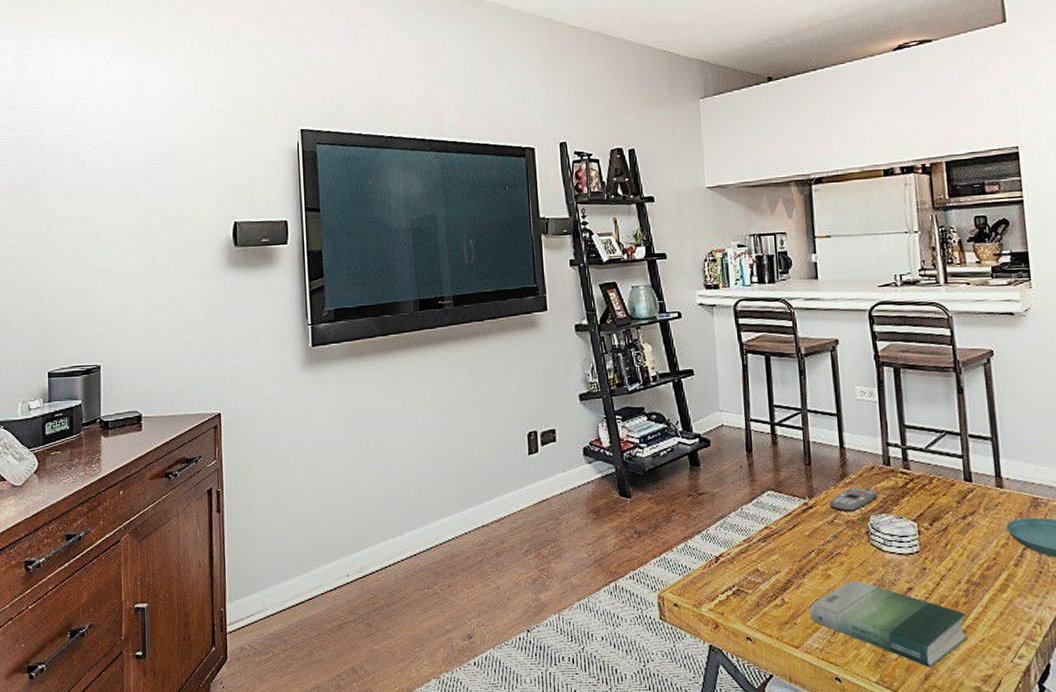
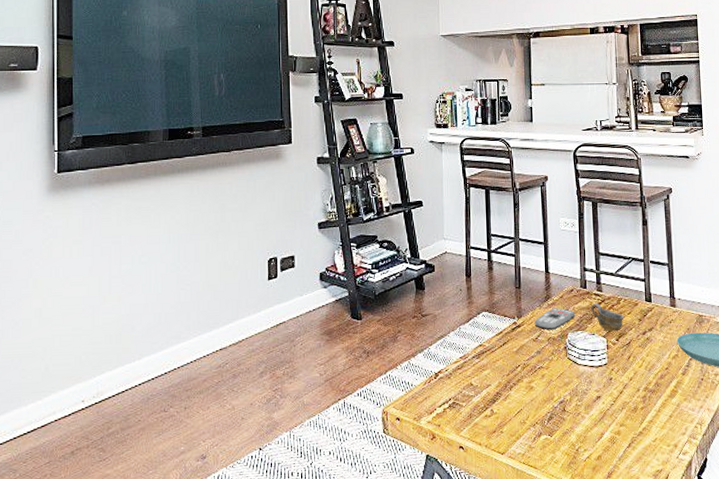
book: present [809,580,969,668] -> none [514,390,644,467]
cup: none [896,483,938,515] -> present [591,303,624,332]

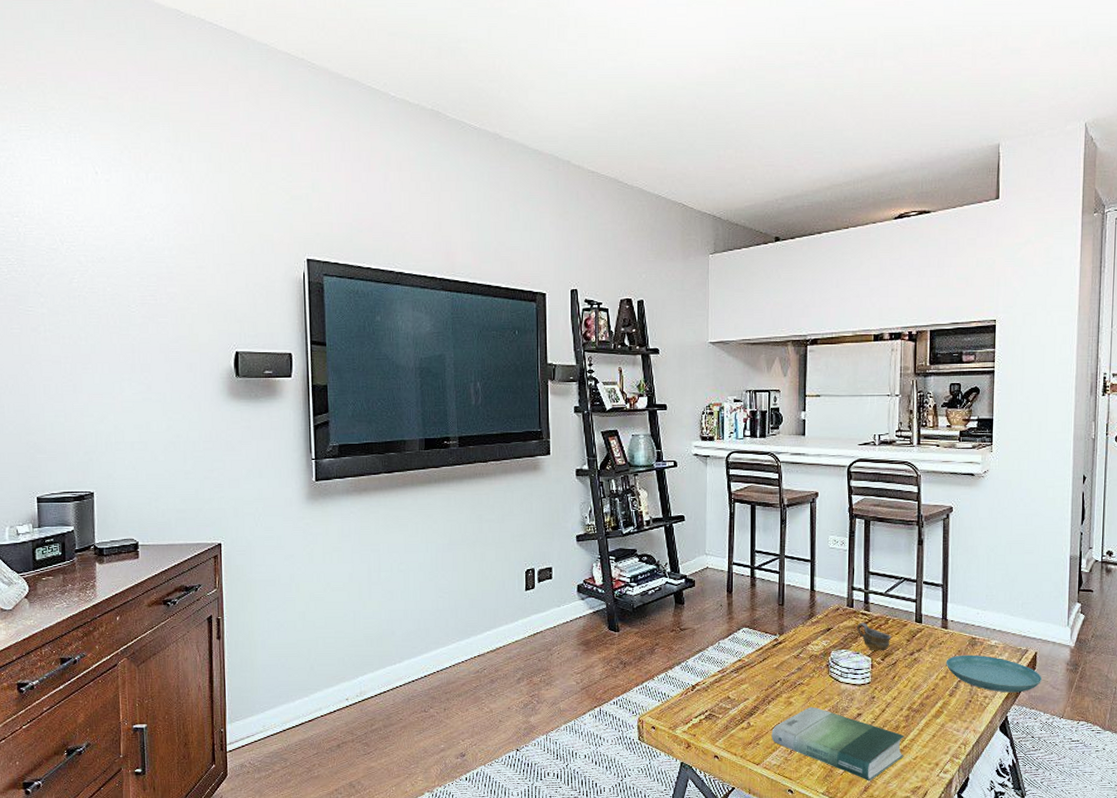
book: none [514,390,644,467] -> present [771,706,905,781]
remote control: present [535,308,576,330] -> none [797,626,840,648]

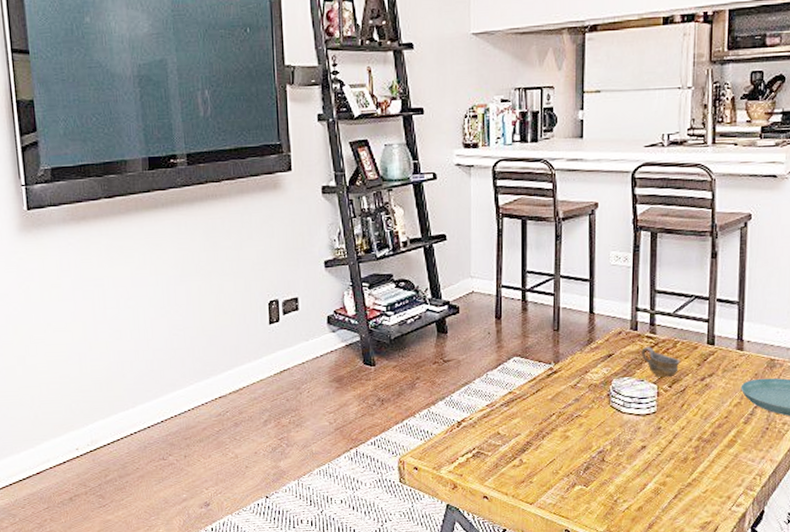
book: present [771,706,905,781] -> none [546,440,694,518]

